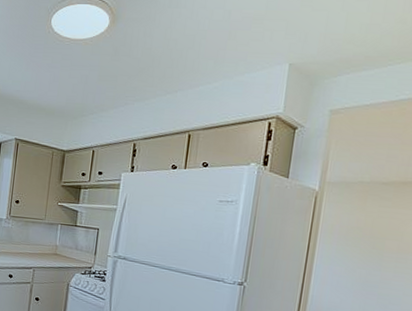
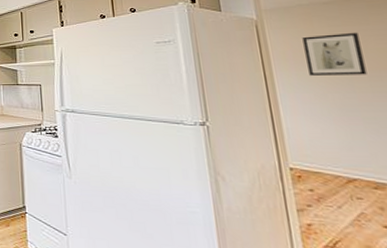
wall art: none [347,213,402,256] -> present [302,32,367,76]

